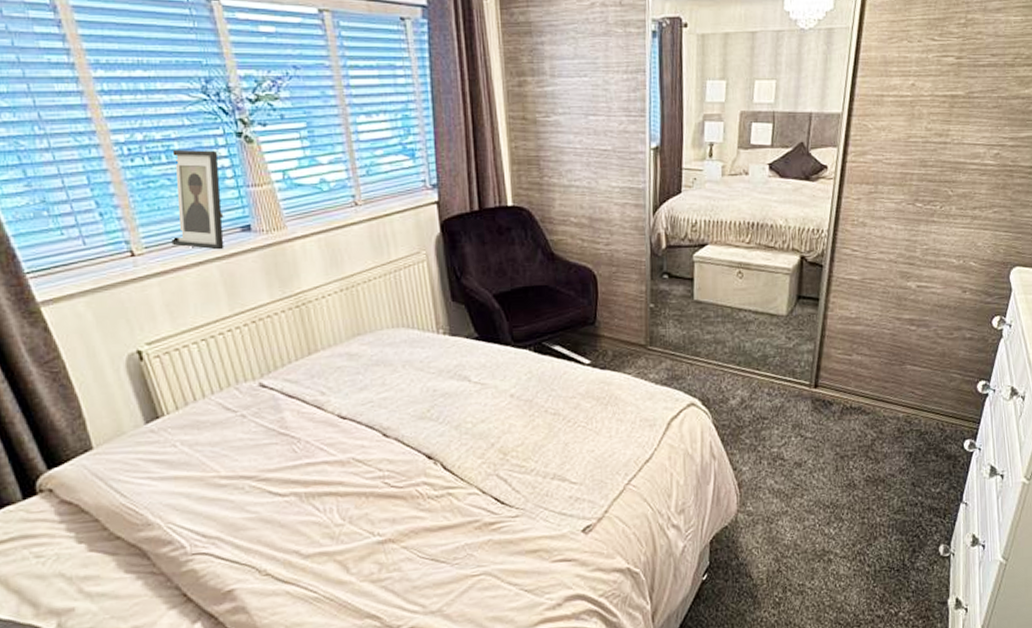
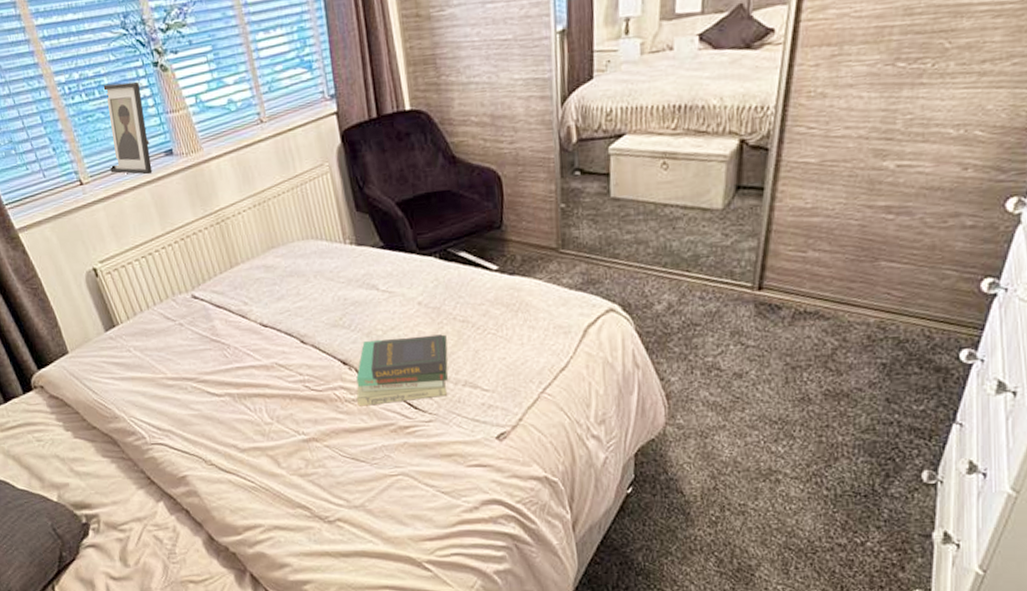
books: none [441,427,538,503] -> present [356,334,449,407]

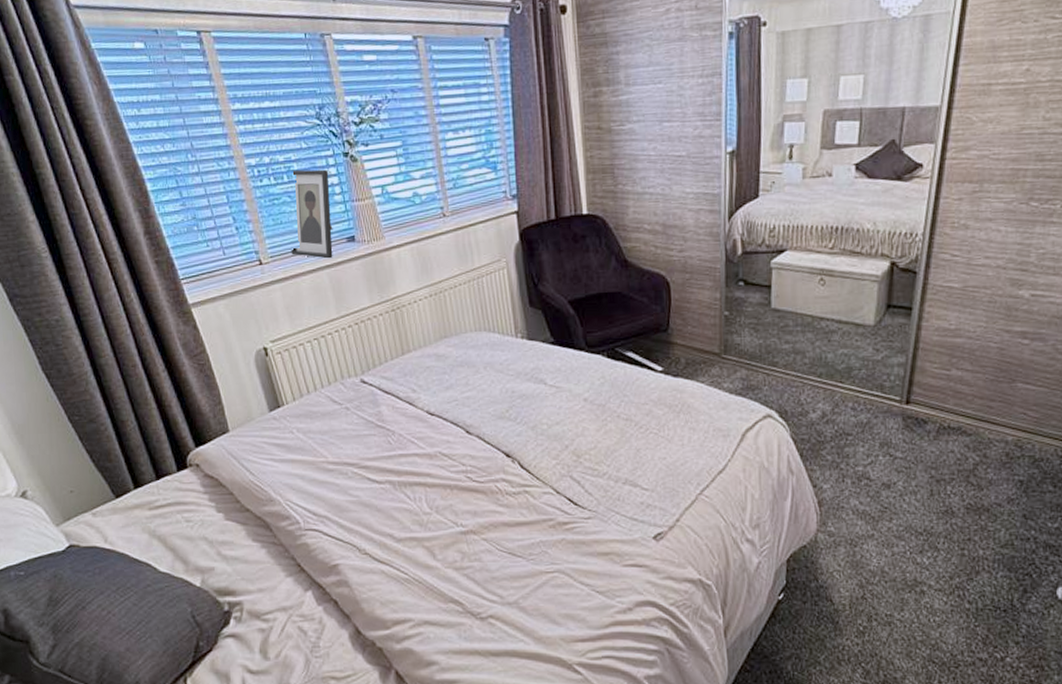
books: present [356,334,449,407] -> none [518,431,611,500]

